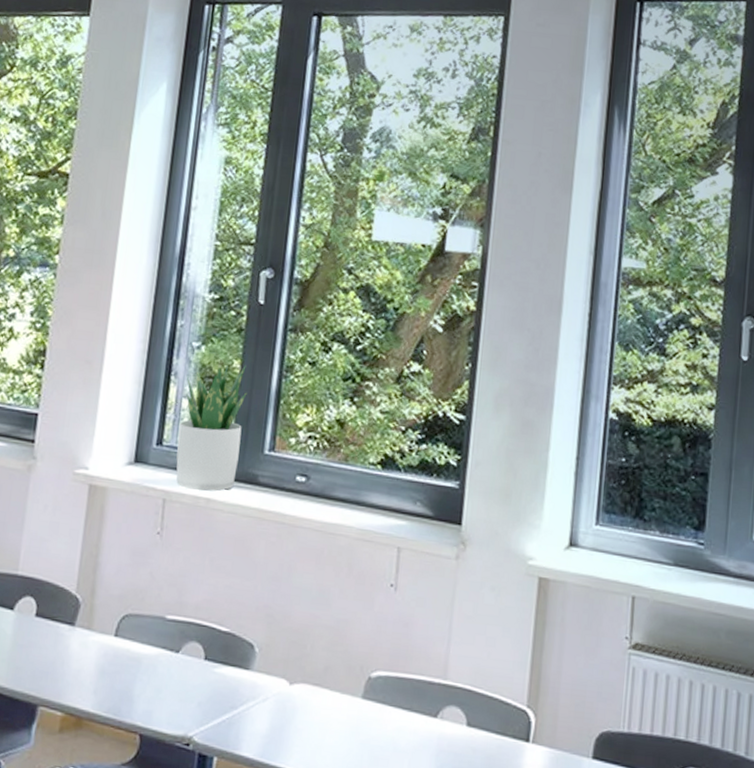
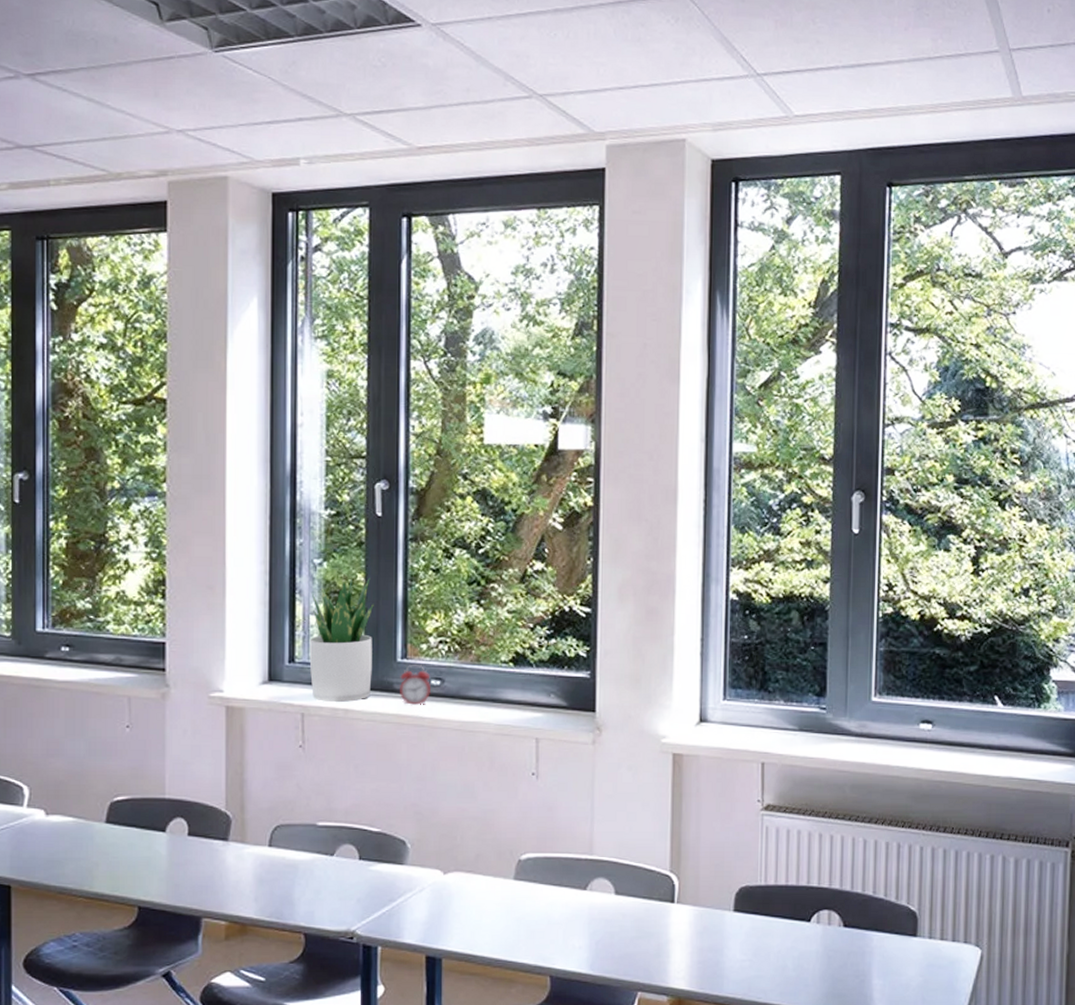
alarm clock: none [263,458,296,502] -> present [400,665,431,706]

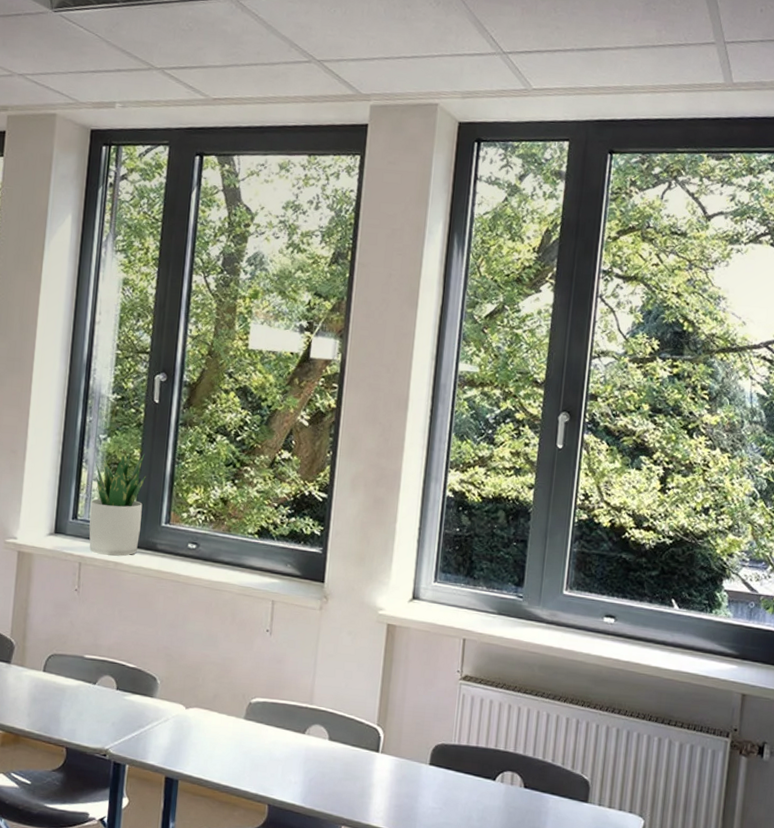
alarm clock: present [400,665,431,706] -> none [161,529,188,564]

